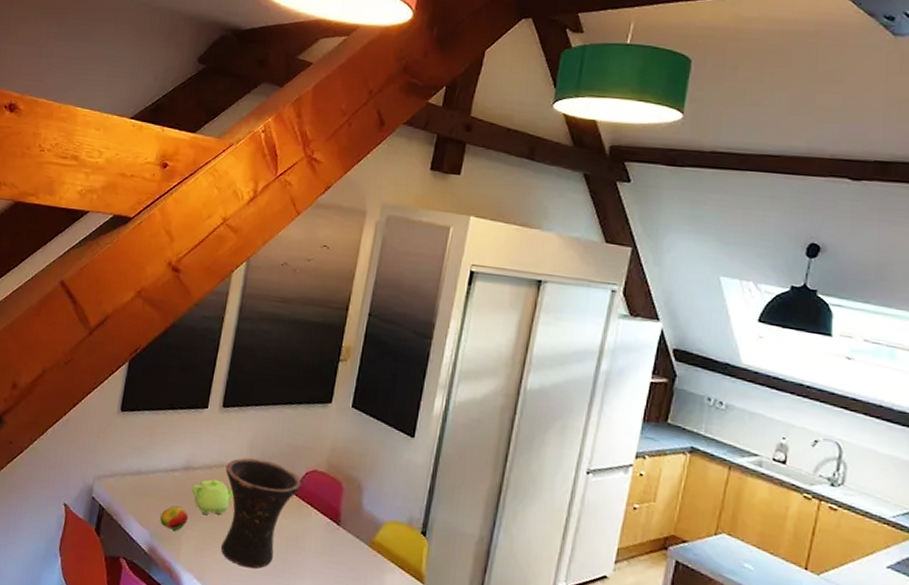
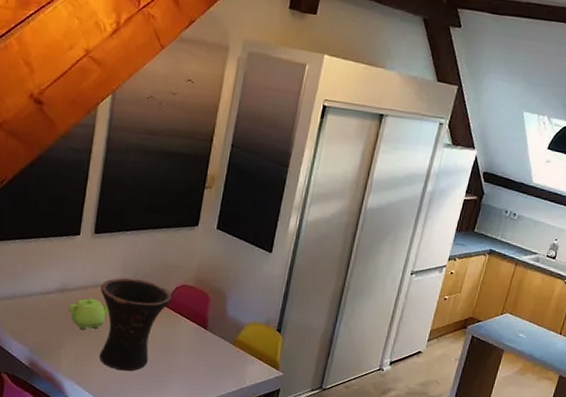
fruit: present [159,506,188,532] -> none [38,324,66,346]

